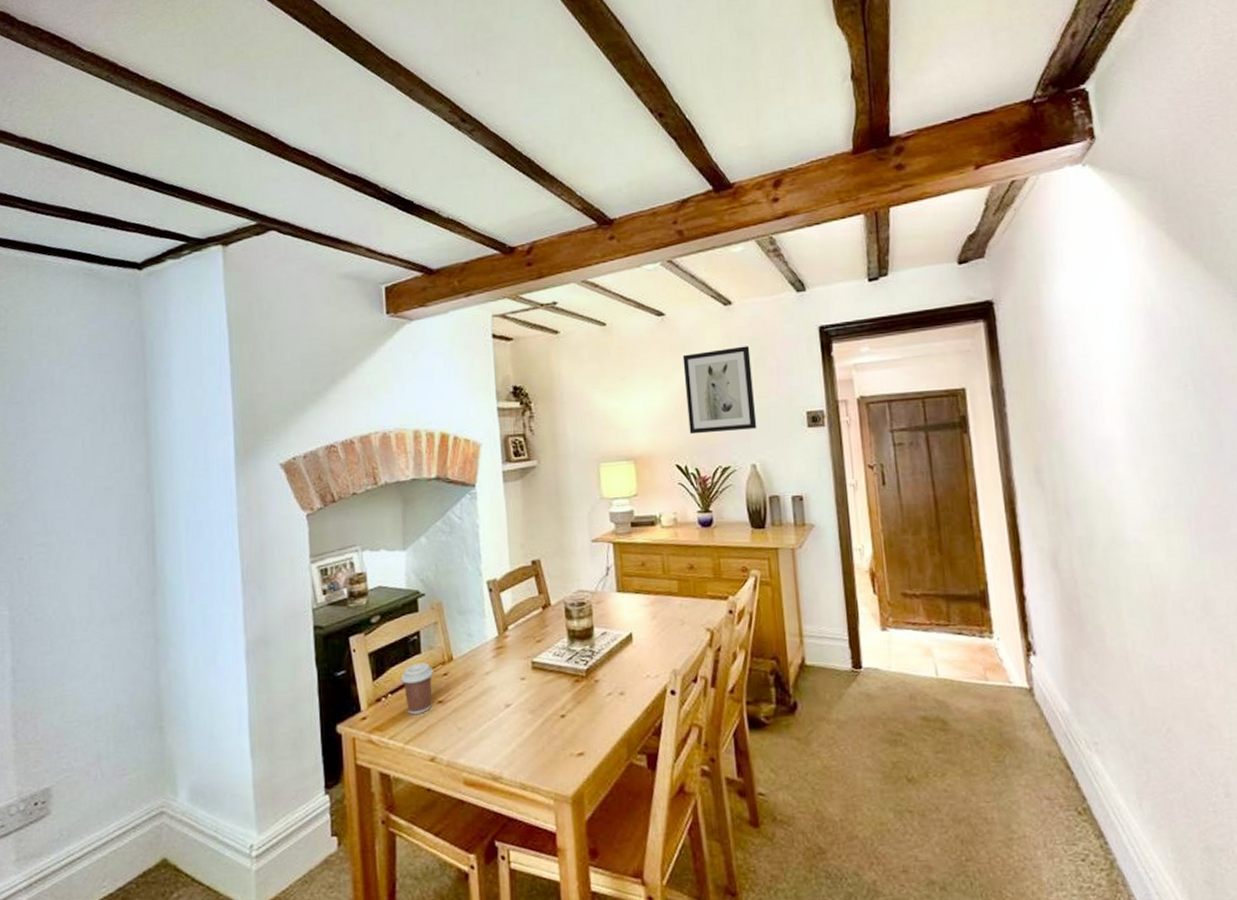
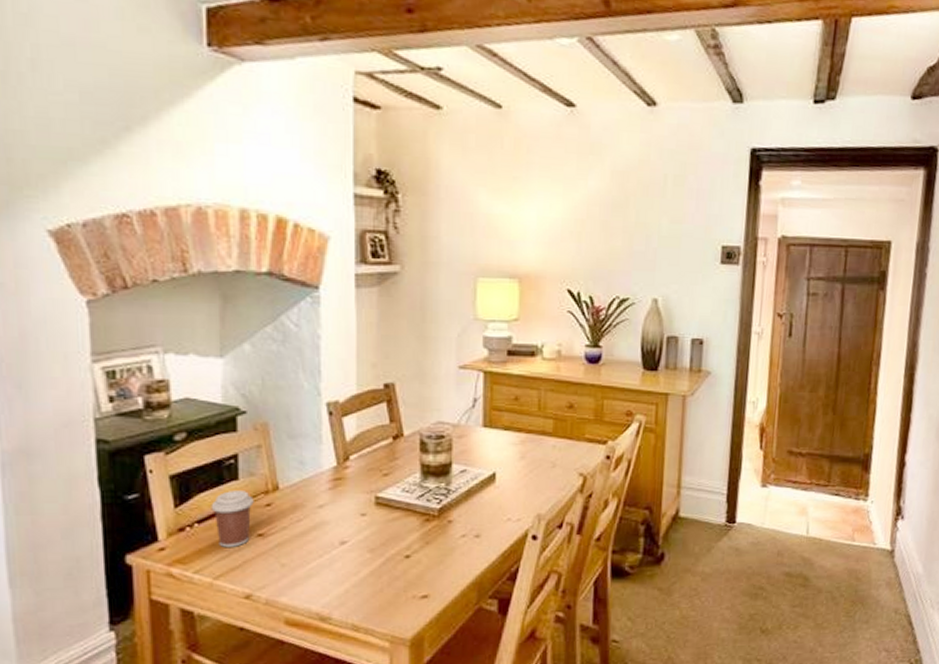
wall art: present [682,346,757,435] -> none [587,158,670,258]

